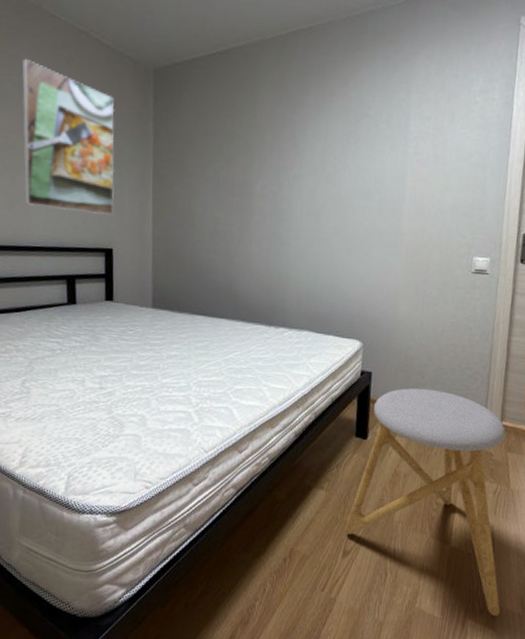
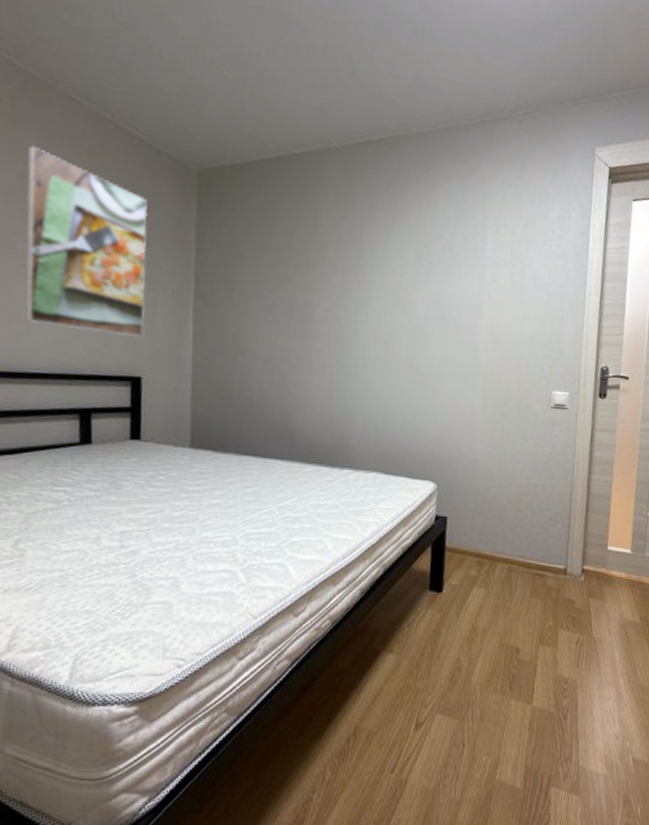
stool: present [345,388,506,617] -> none [418,532,588,781]

